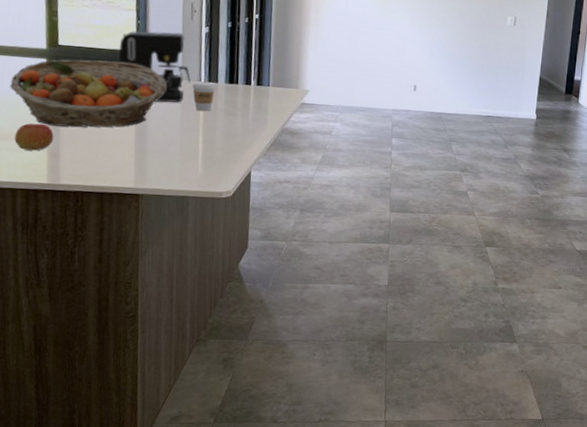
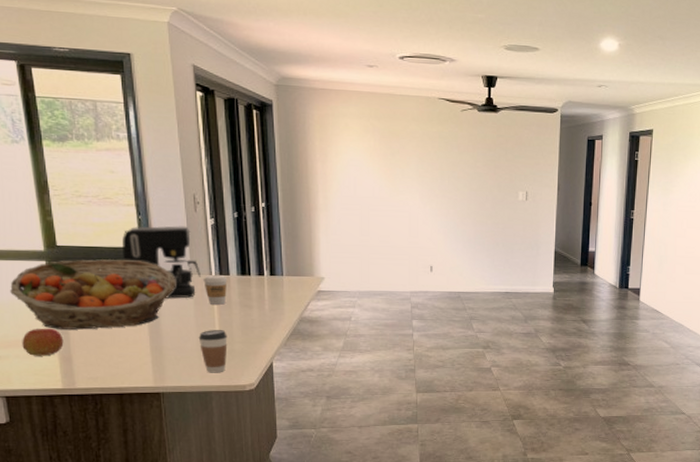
coffee cup: none [182,135,210,179] -> present [198,330,228,373]

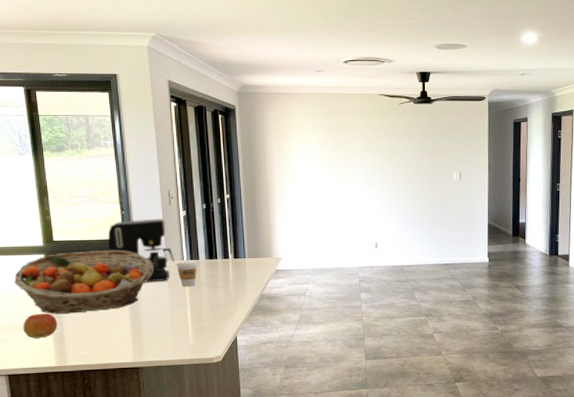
coffee cup: present [198,330,228,373] -> none [172,309,197,348]

